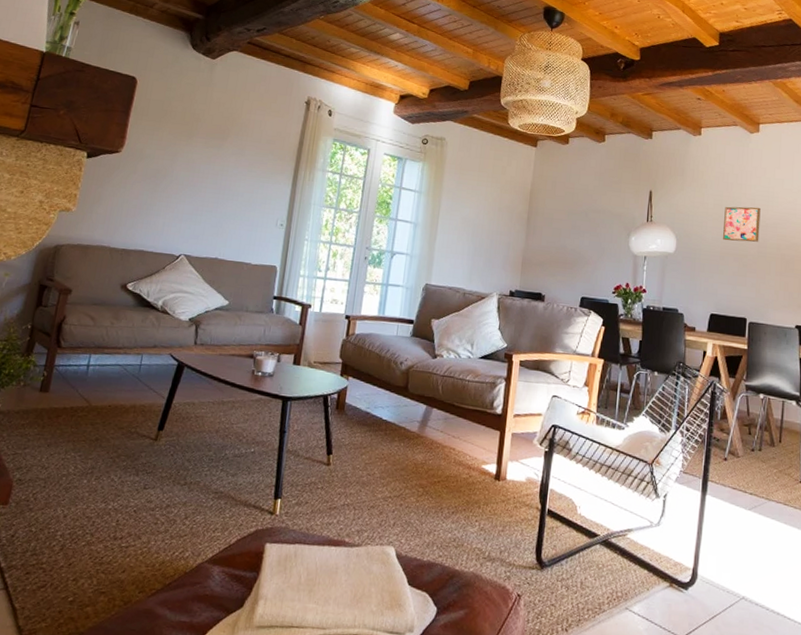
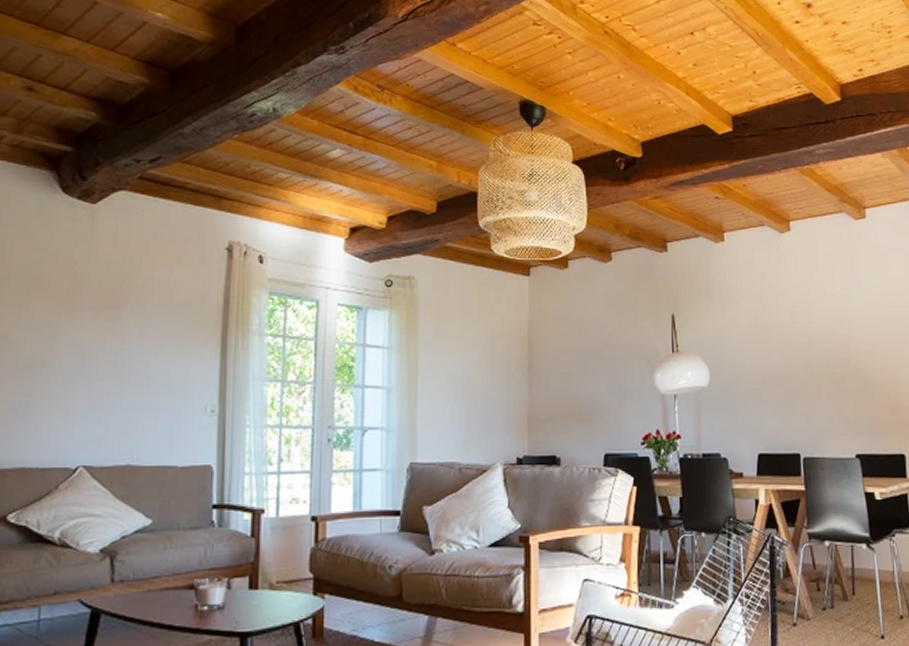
wall art: present [723,206,761,242] -> none [761,320,804,365]

